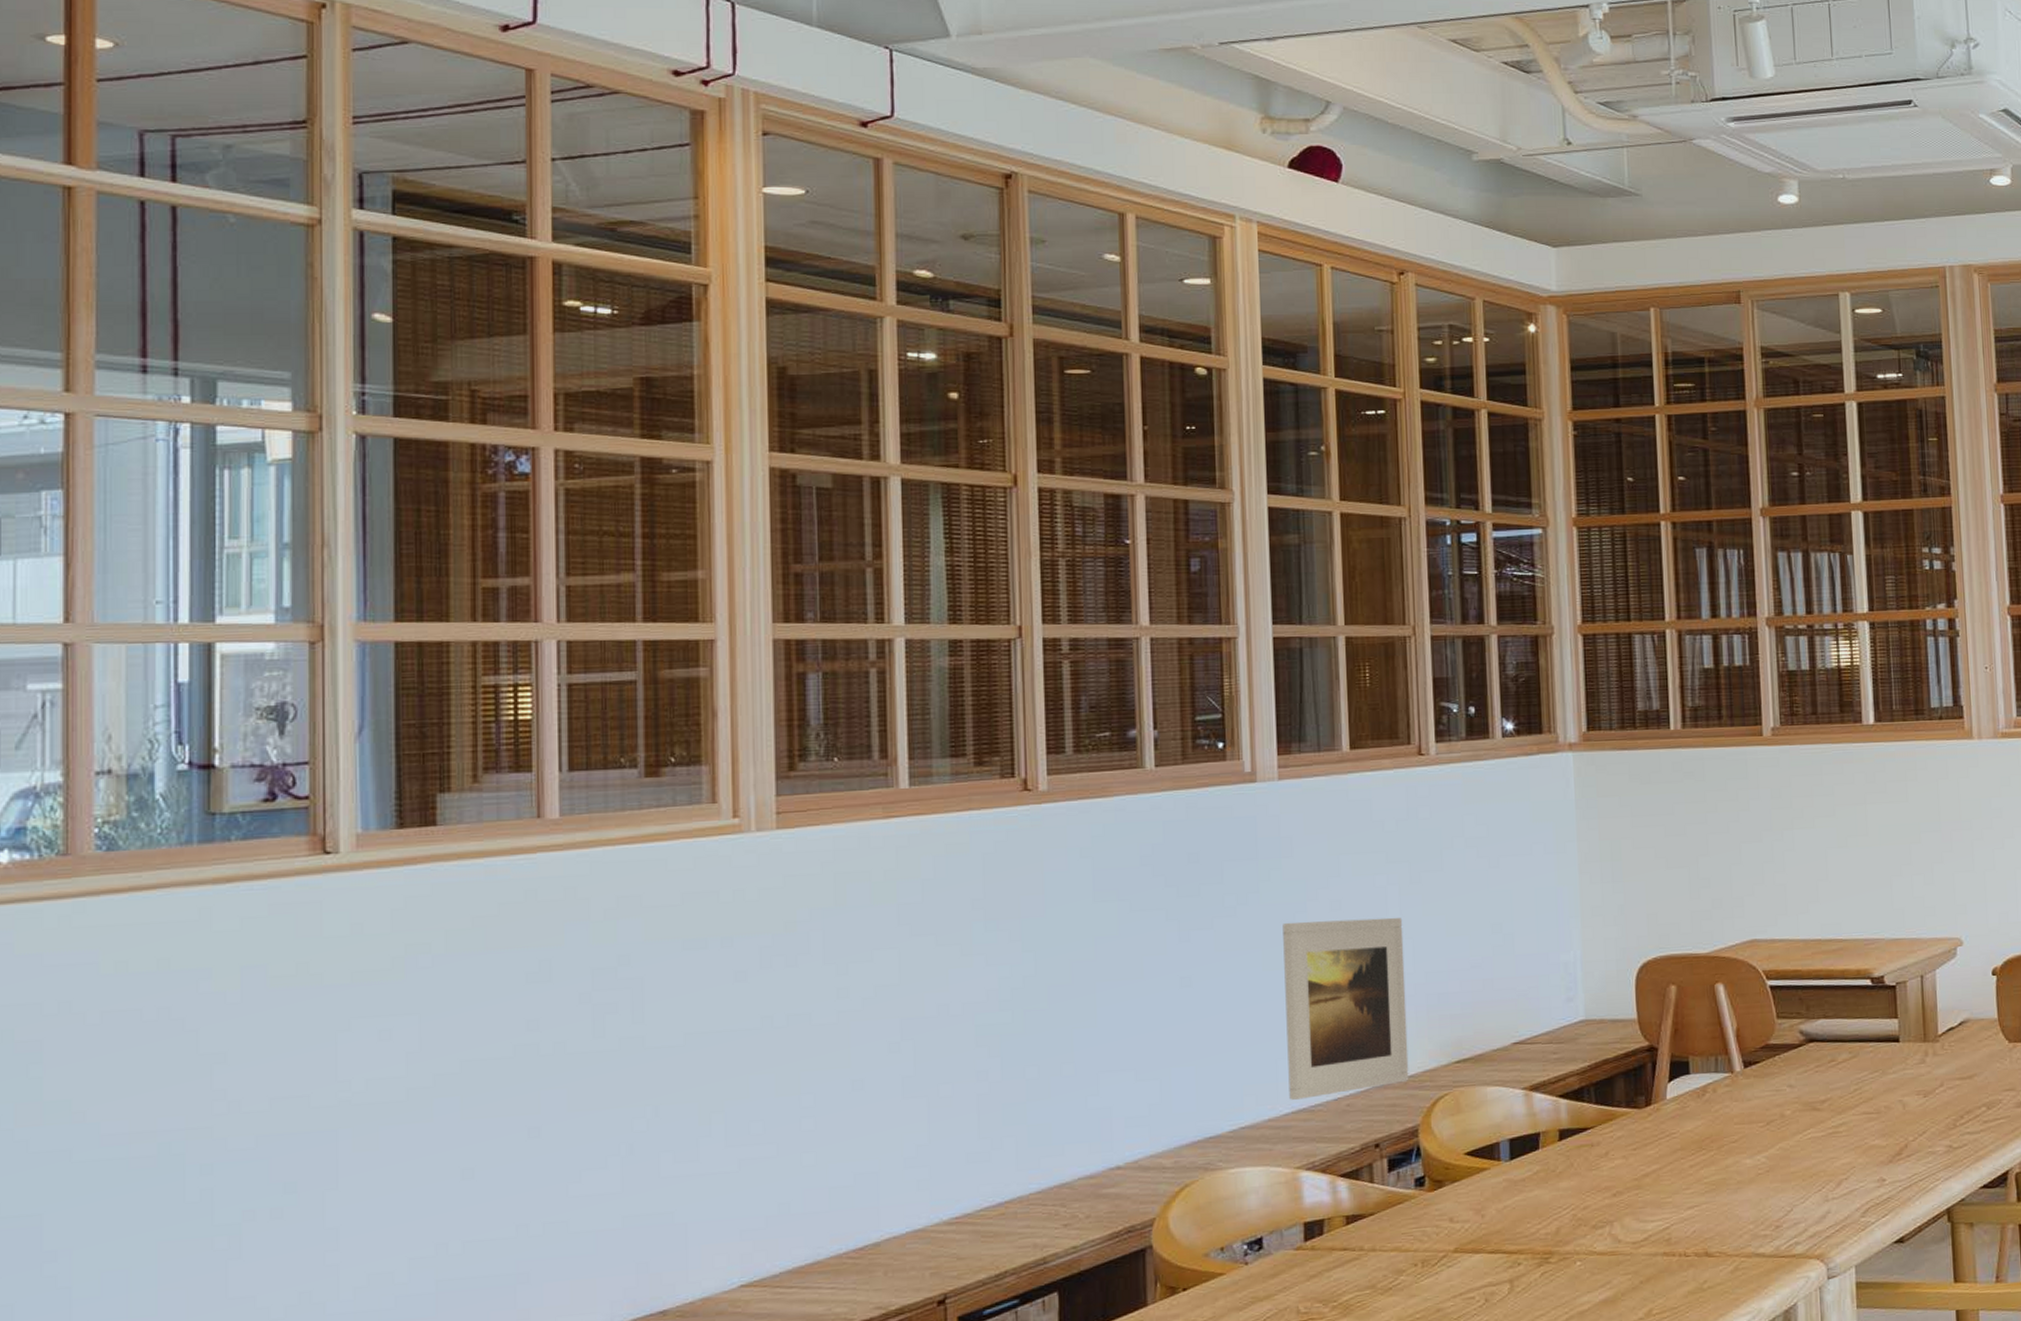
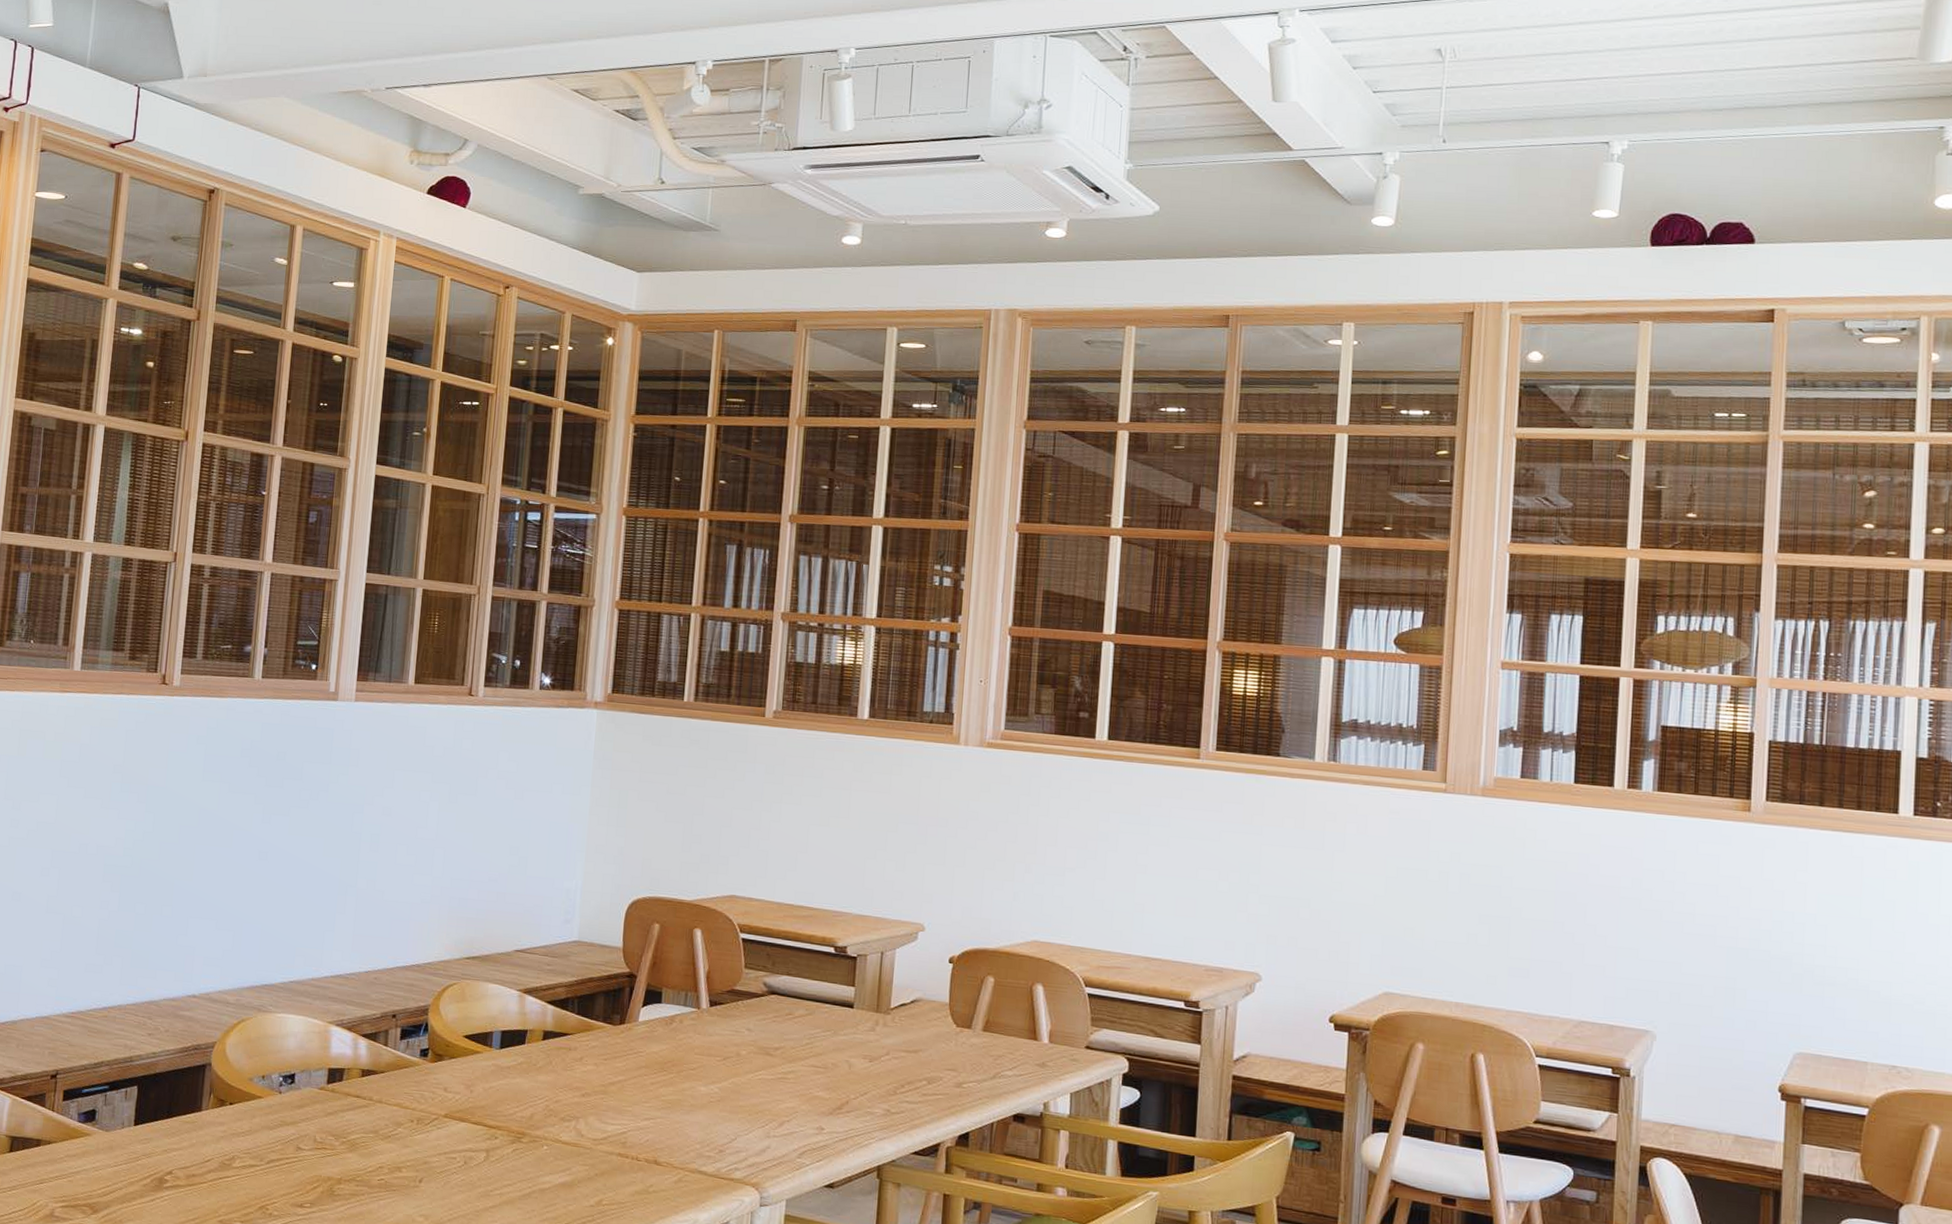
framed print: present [1283,917,1409,1100] -> none [330,819,439,968]

